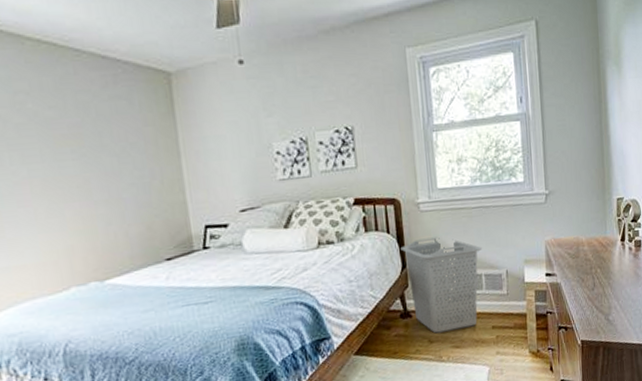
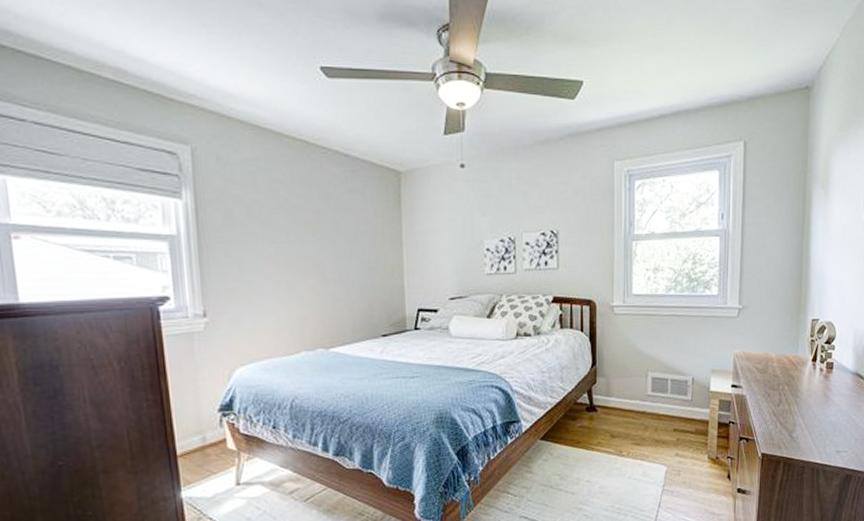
laundry basket: present [401,237,482,334] -> none [592,339,670,429]

